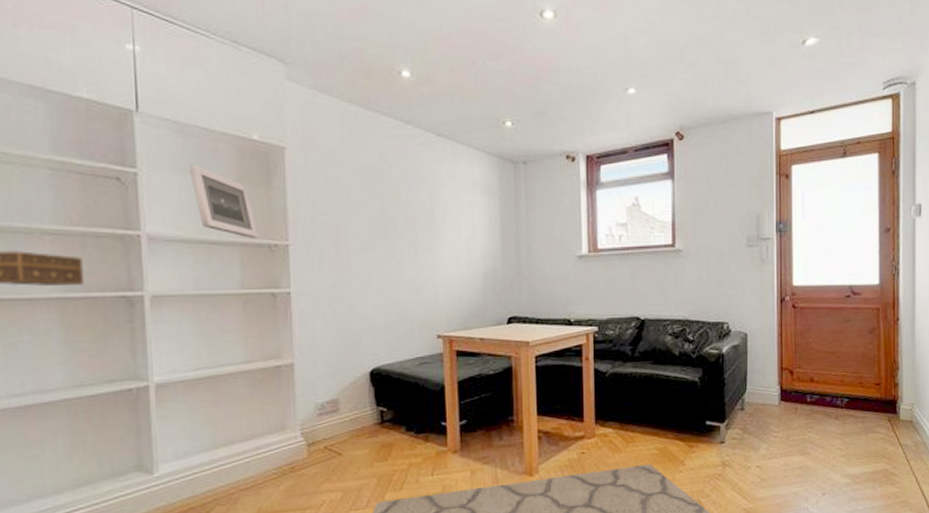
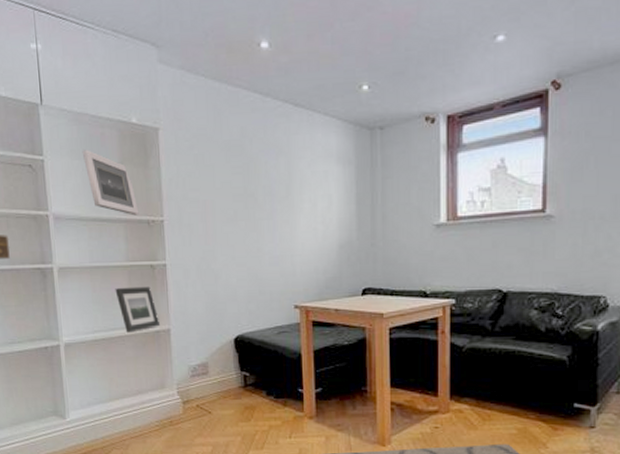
picture frame: none [225,316,282,369] -> present [115,286,161,333]

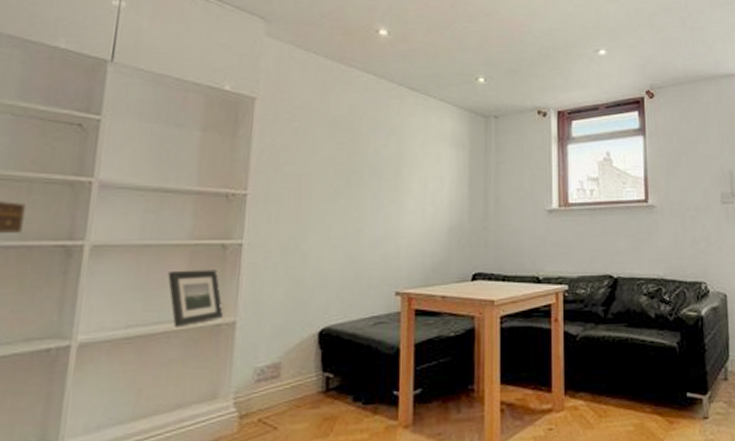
picture frame: present [82,150,139,216] -> none [154,113,217,188]

